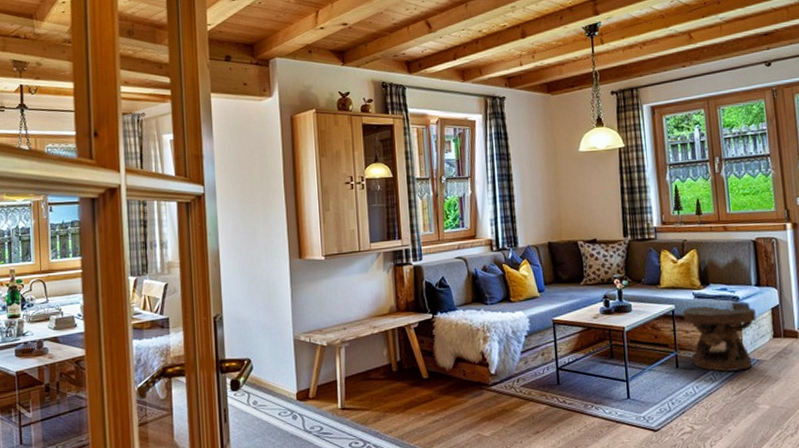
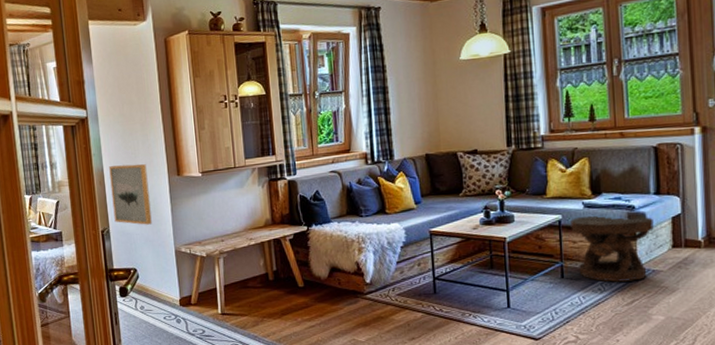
wall art: none [225,245,270,311] -> present [109,164,152,225]

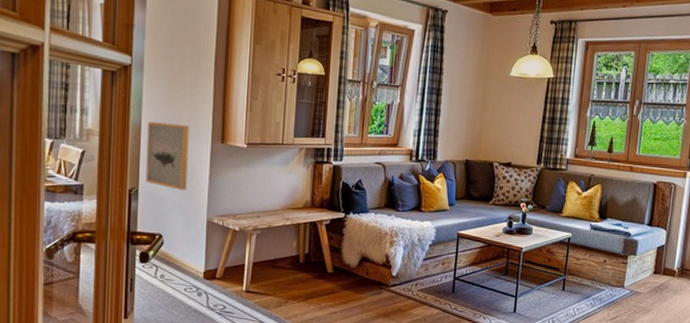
side table: present [570,216,654,282] -> none [577,237,643,300]

